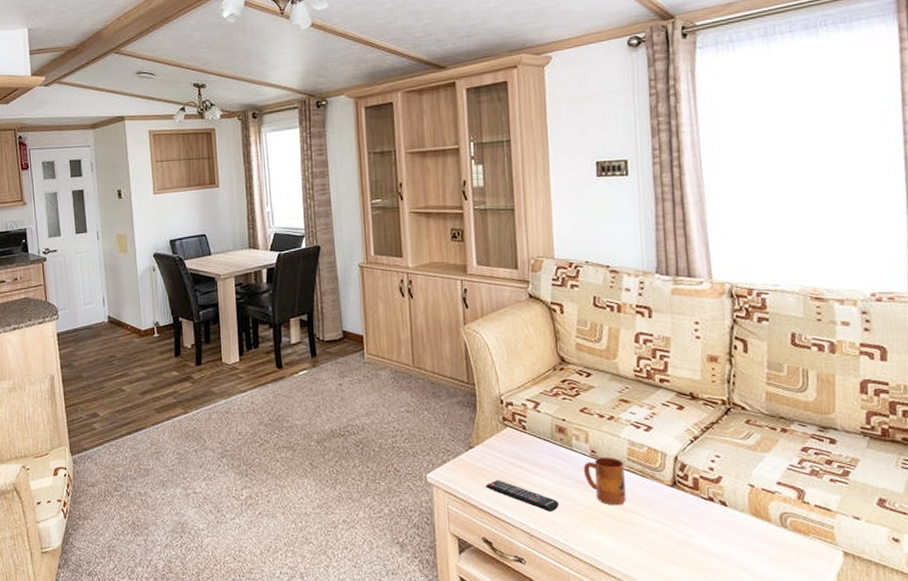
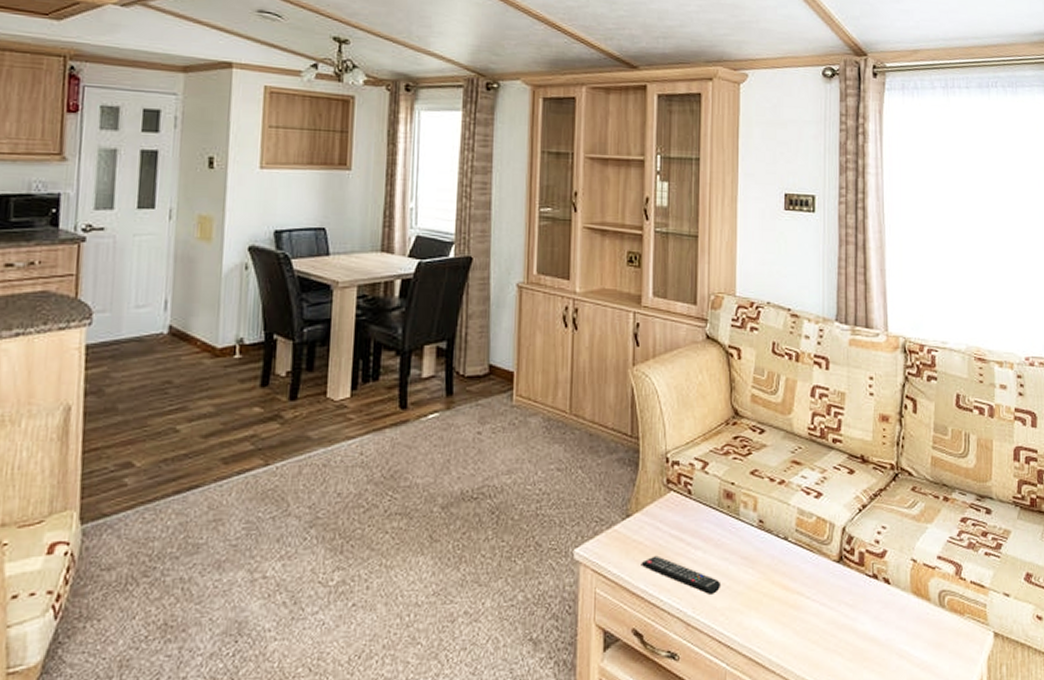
mug: present [583,456,626,506] -> none [749,527,791,586]

